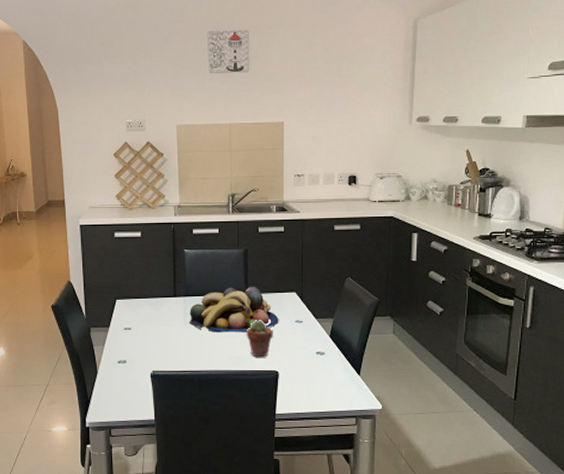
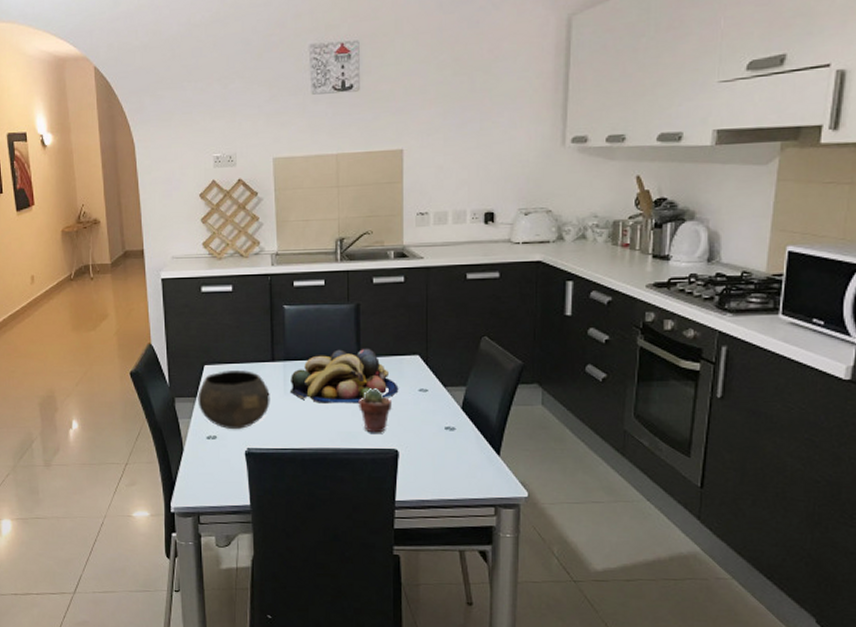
bowl: none [110,304,172,354] -> present [197,371,270,429]

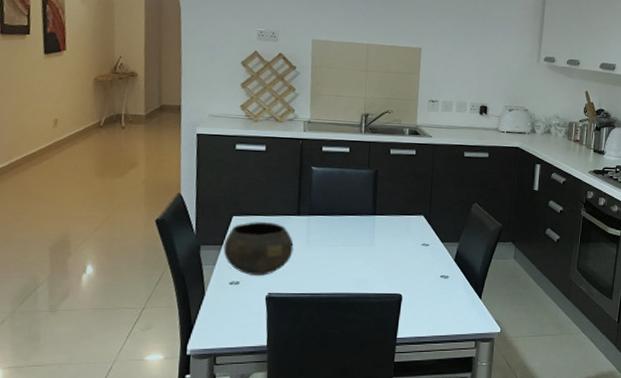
fruit bowl: present [289,348,399,404] -> none [311,207,406,255]
potted succulent: present [358,388,392,433] -> none [371,242,399,280]

